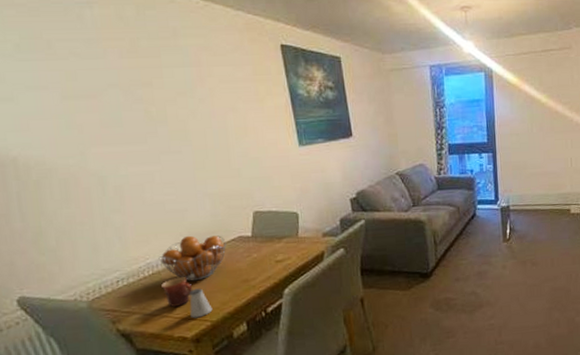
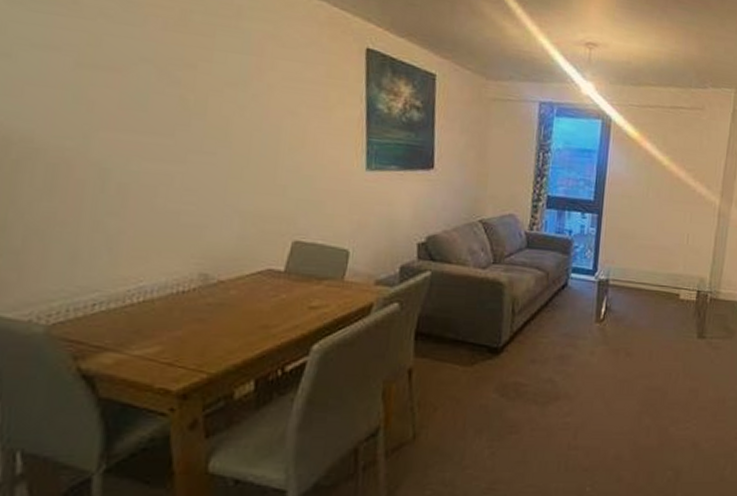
fruit basket: present [158,235,227,282] -> none [156,258,250,318]
mug: present [161,277,193,307] -> none [151,310,193,348]
saltshaker: present [189,288,213,318] -> none [182,328,214,367]

